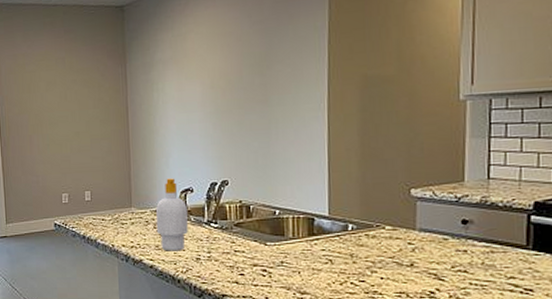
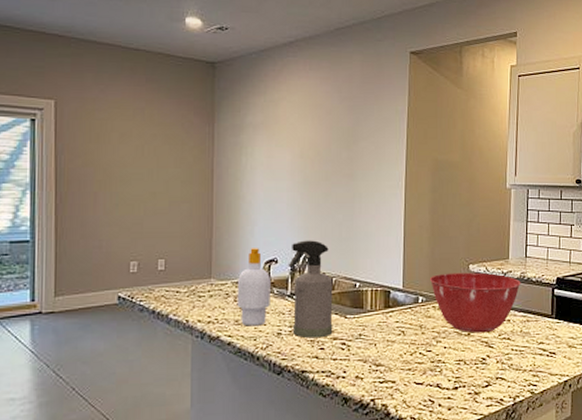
spray bottle: none [203,169,253,264] -> present [288,240,333,339]
mixing bowl: none [360,197,482,264] -> present [429,272,521,333]

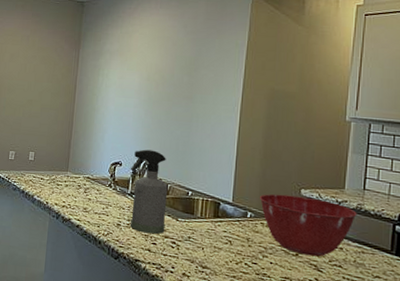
soap bottle: present [237,248,270,326] -> none [86,151,115,216]

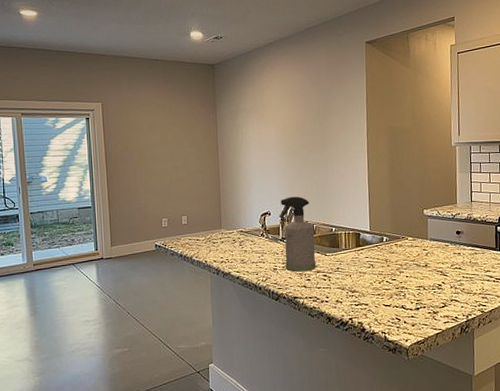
mixing bowl: present [259,194,357,257] -> none [391,216,468,265]

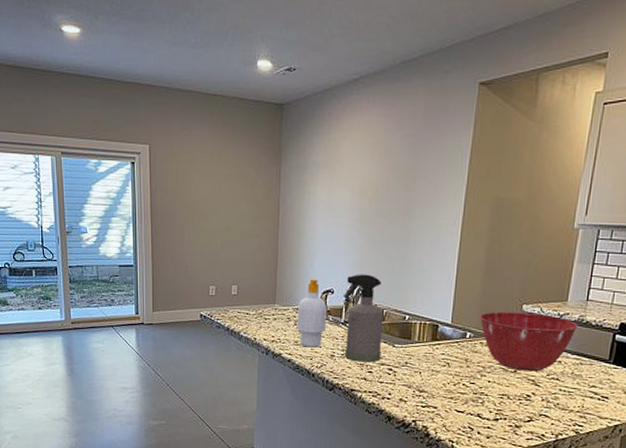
soap bottle: none [241,204,267,264] -> present [296,279,327,348]
mixing bowl: none [391,216,468,265] -> present [479,311,578,372]

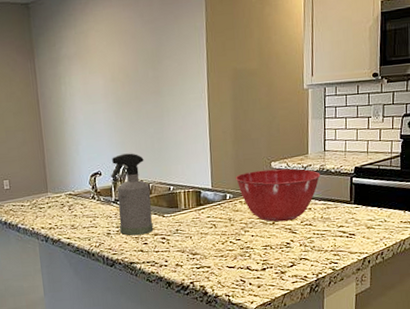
soap bottle: present [296,279,327,348] -> none [69,164,99,230]

